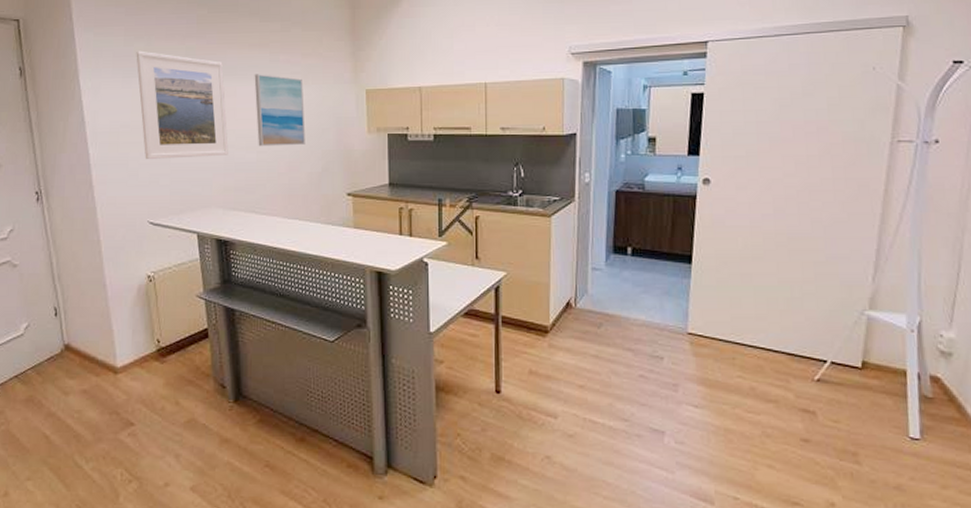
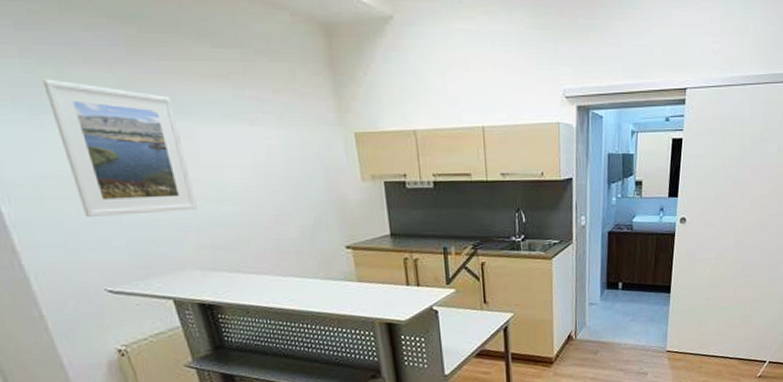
wall art: present [254,74,305,147] -> none [215,113,291,198]

